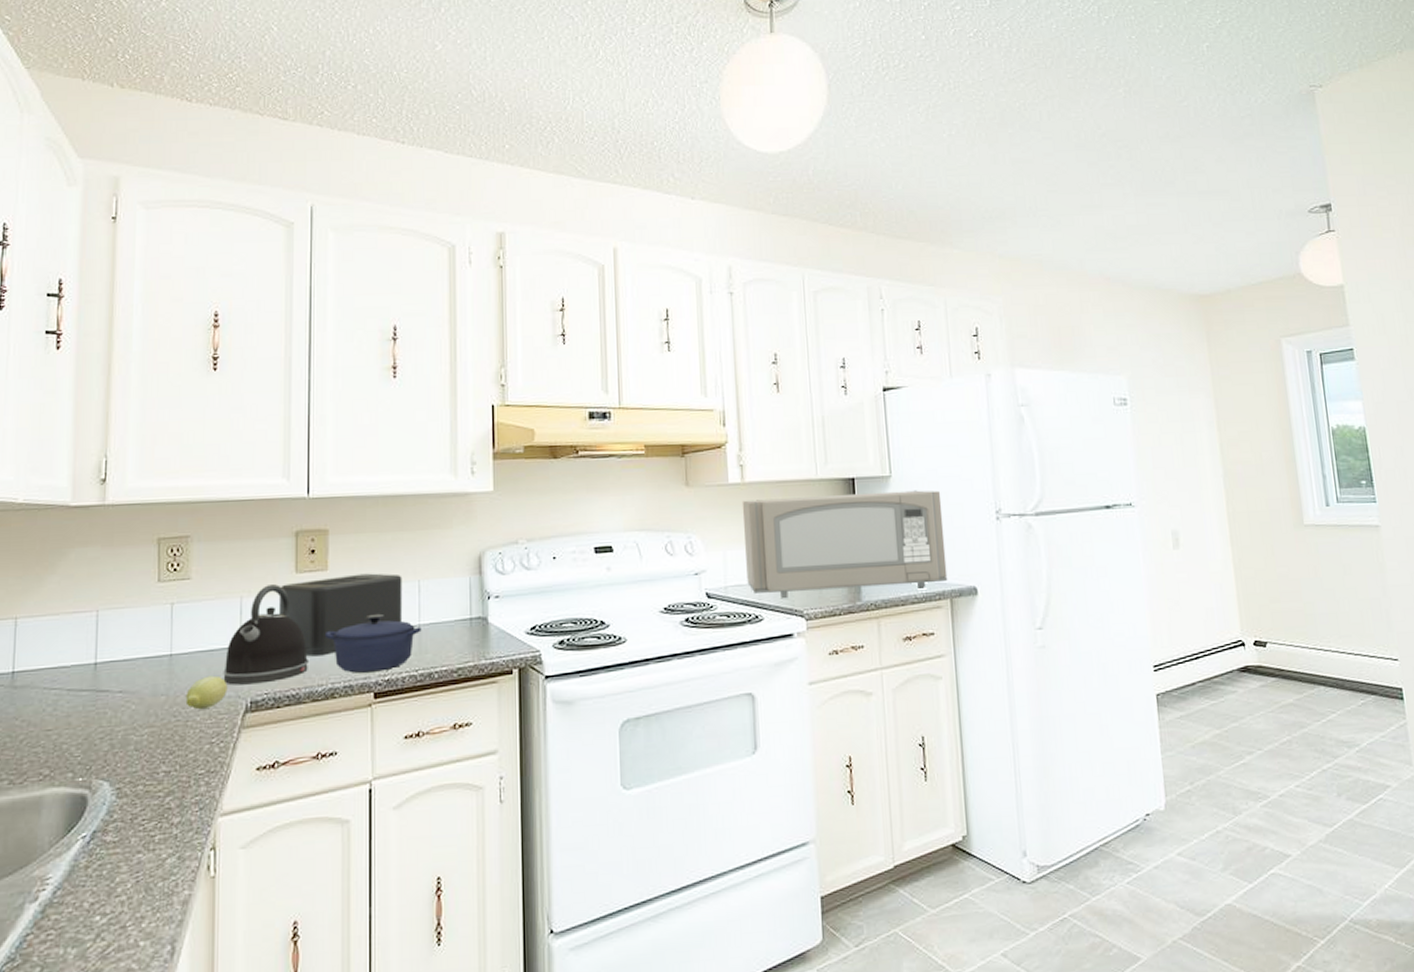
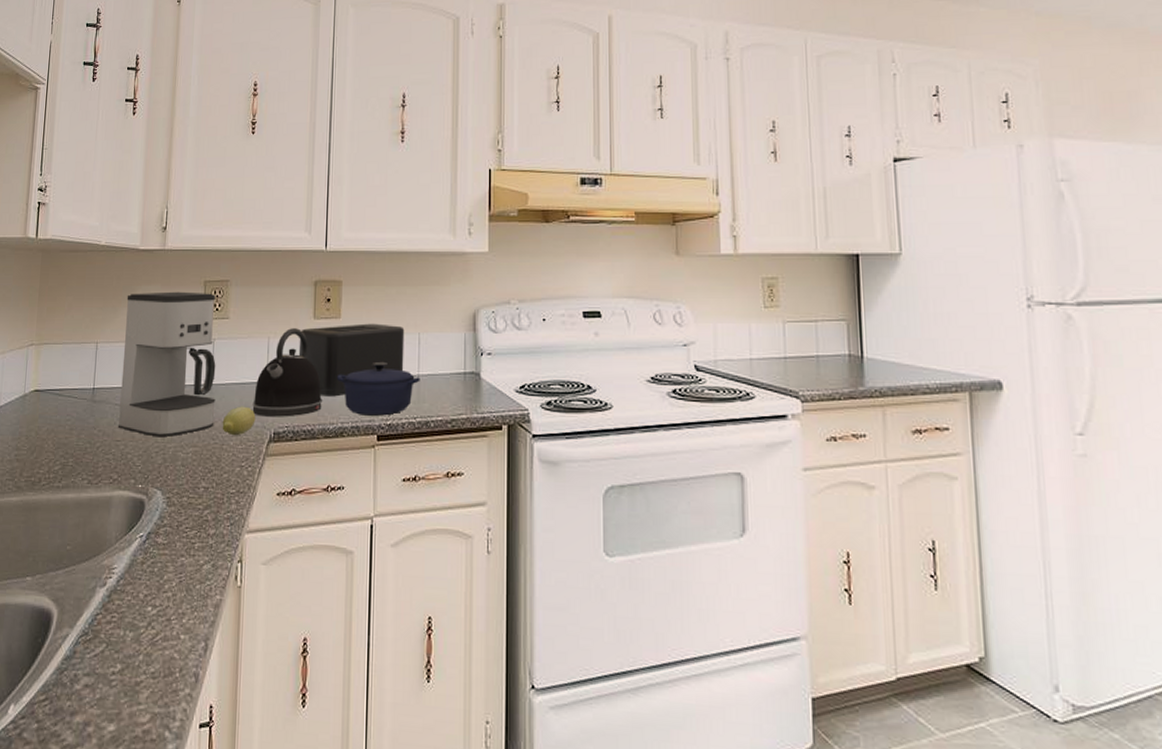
coffee maker: none [47,551,176,720] -> present [117,291,216,436]
microwave: present [742,490,948,599] -> none [734,270,967,380]

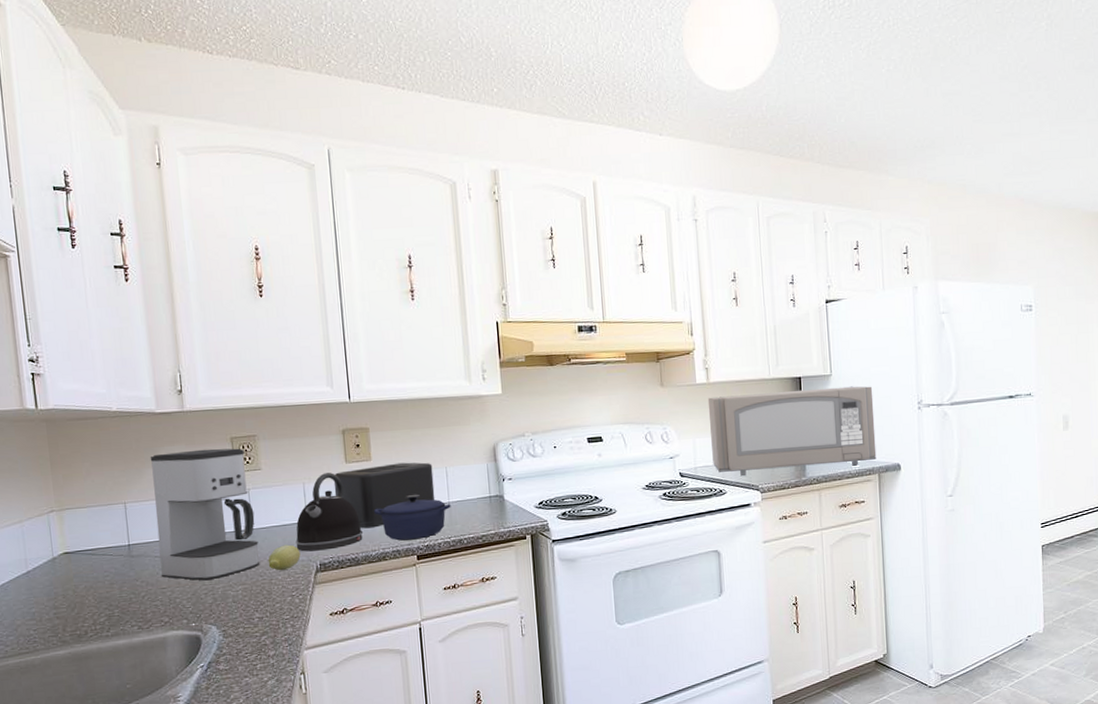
microwave: none [734,270,967,380] -> present [707,386,877,477]

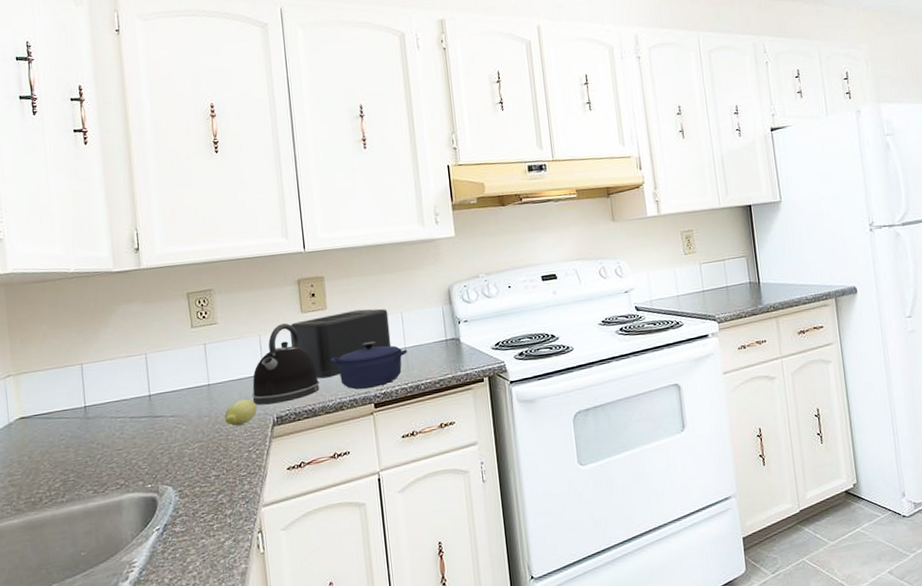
coffee maker: present [150,448,260,580] -> none [107,303,217,440]
microwave: present [707,386,877,477] -> none [659,210,832,308]

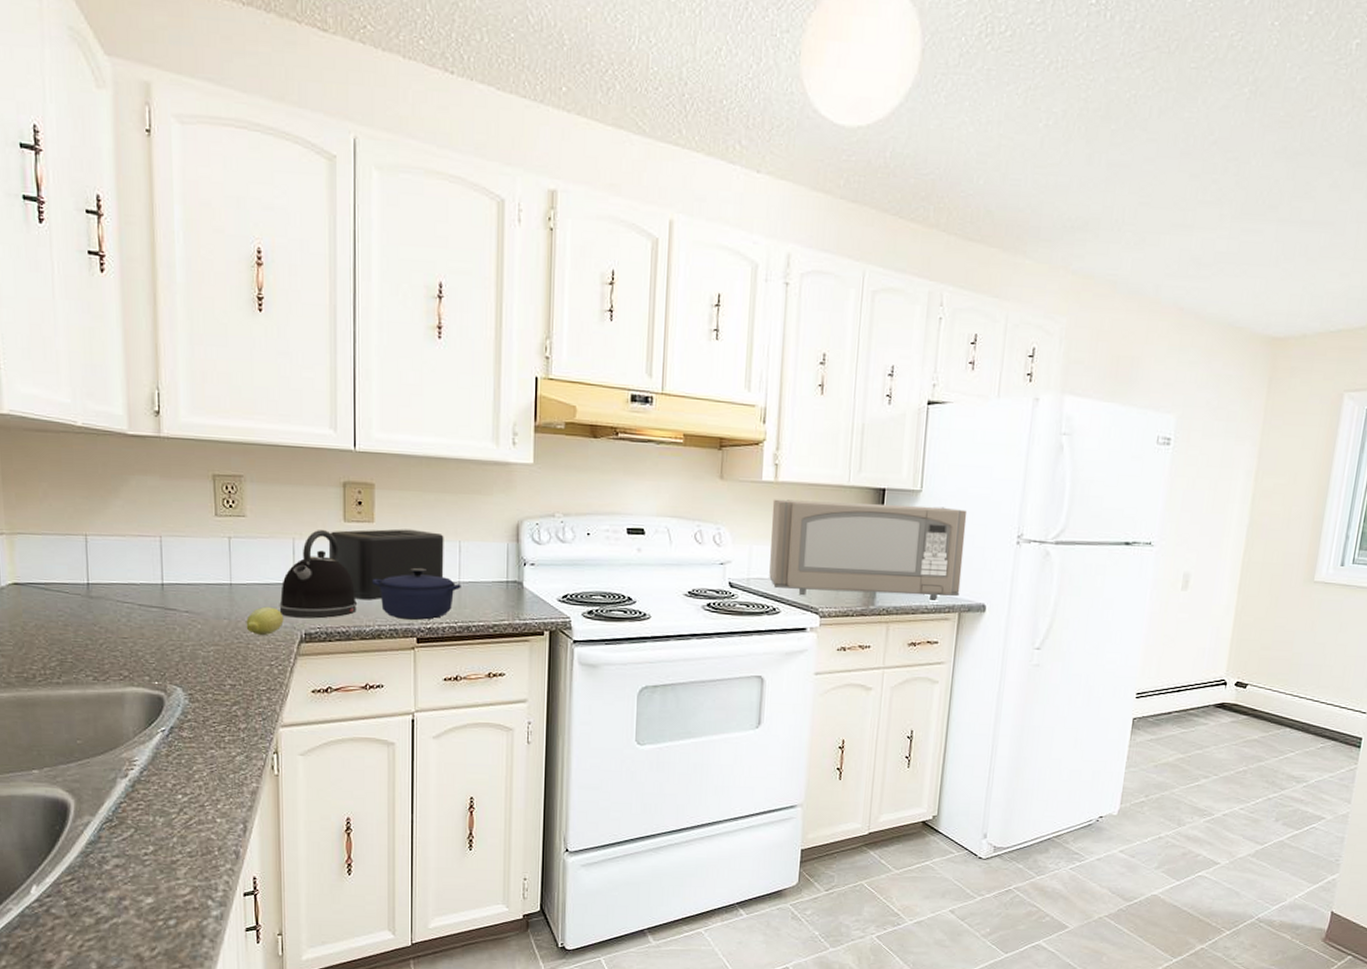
microwave: none [659,210,832,308] -> present [769,499,967,602]

